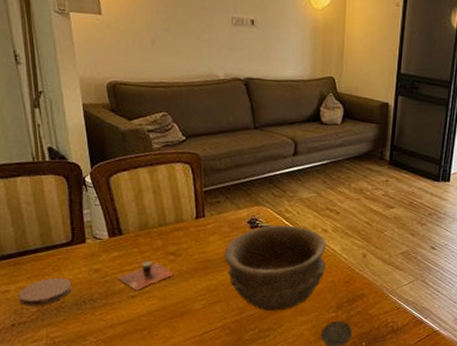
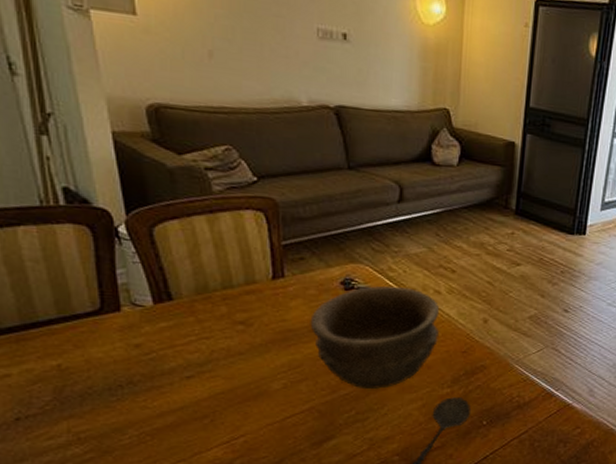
coaster: present [18,278,72,306] -> none [24,356,103,394]
cup: present [117,261,175,290] -> none [166,332,245,369]

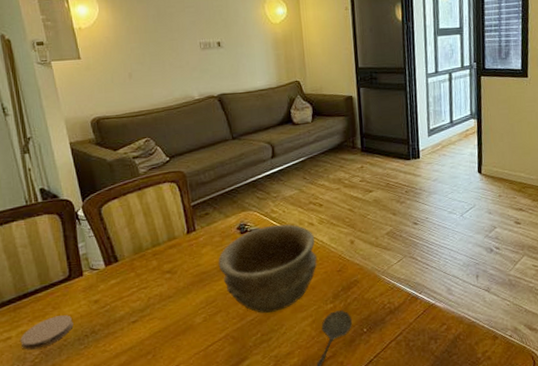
coaster: none [24,356,103,394] -> present [20,315,73,350]

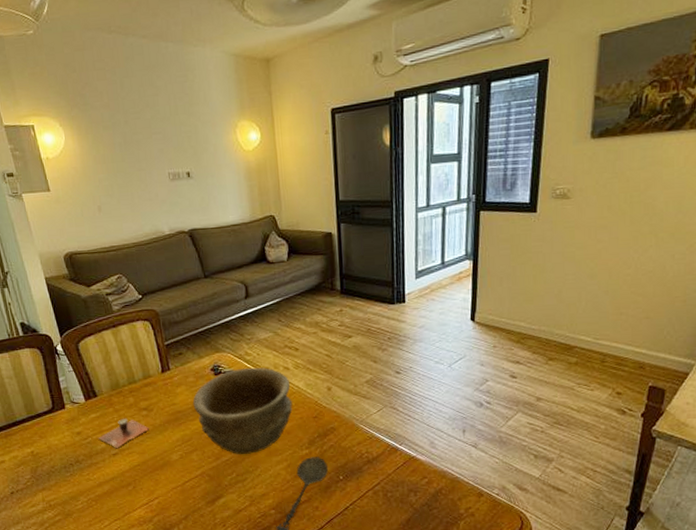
coaster: present [20,315,73,350] -> none [13,444,59,474]
cup: none [117,283,173,315] -> present [98,419,150,448]

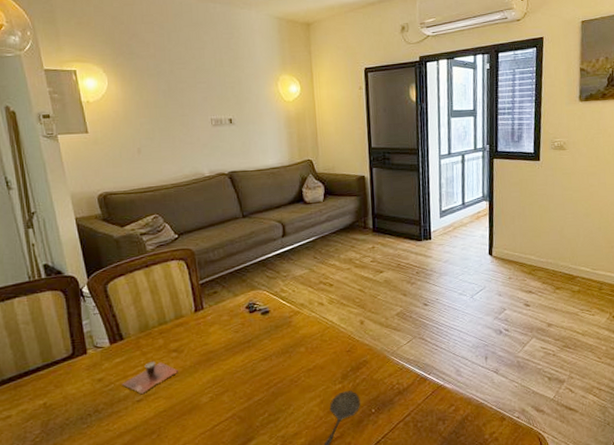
bowl: present [192,367,293,455] -> none [226,303,326,394]

